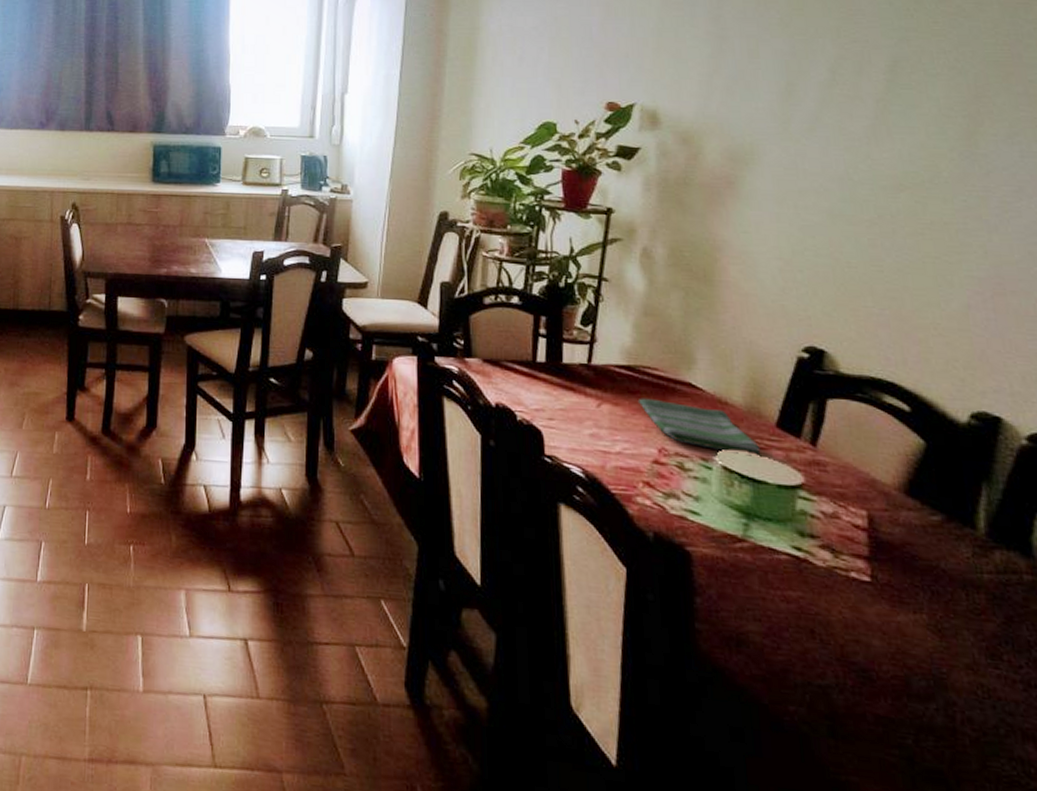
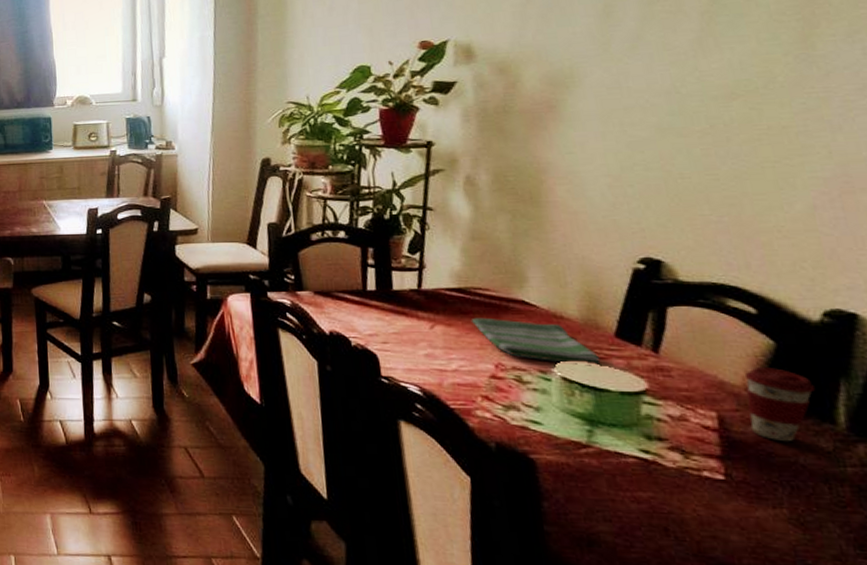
coffee cup: none [895,467,960,546] -> present [744,368,817,442]

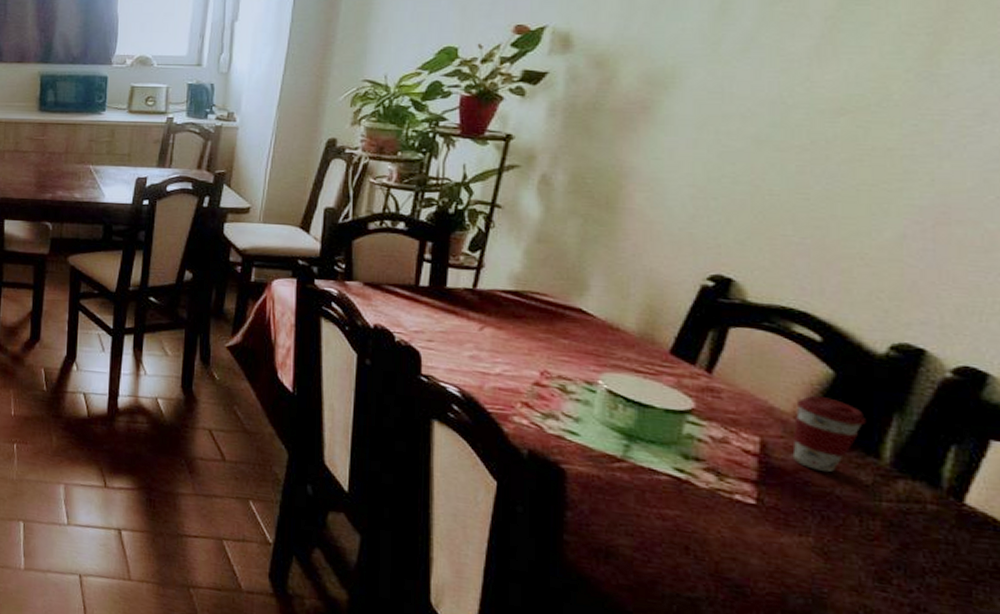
dish towel: present [470,317,602,366] -> none [522,322,651,382]

